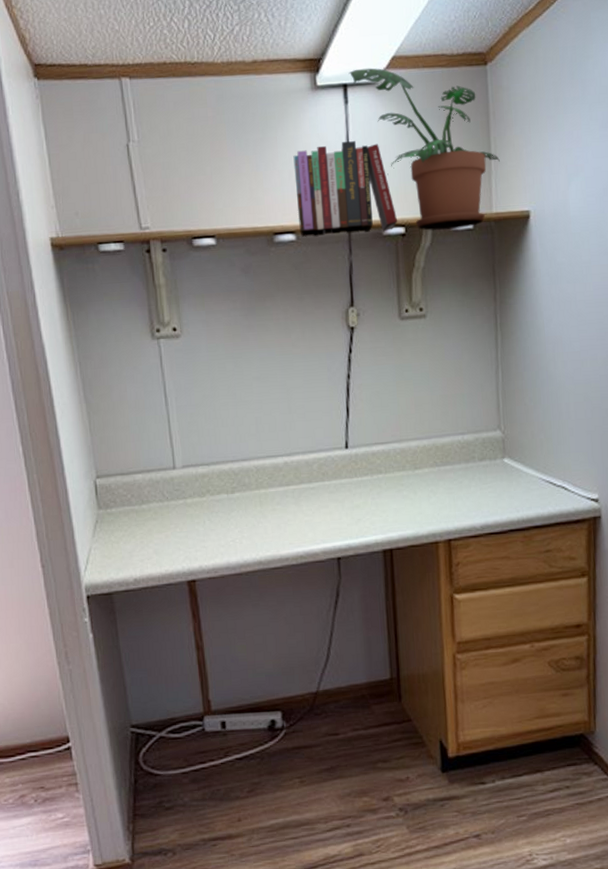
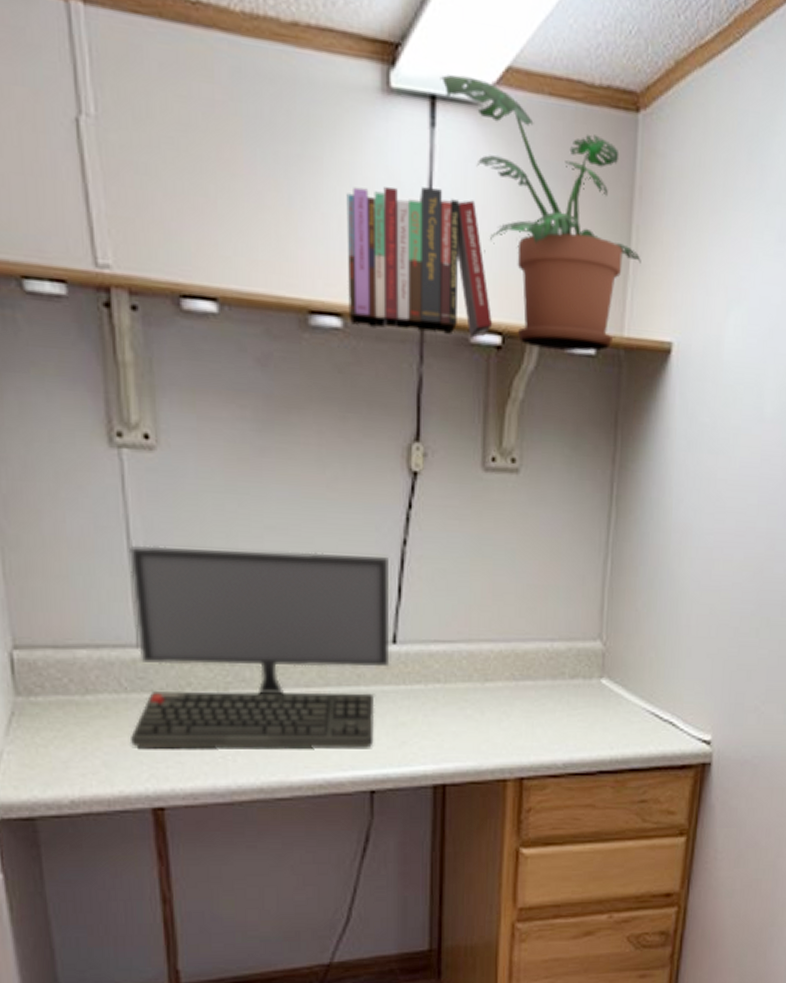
computer monitor: none [167,388,345,494] -> present [130,545,390,694]
computer keyboard: none [172,486,337,539] -> present [131,691,375,748]

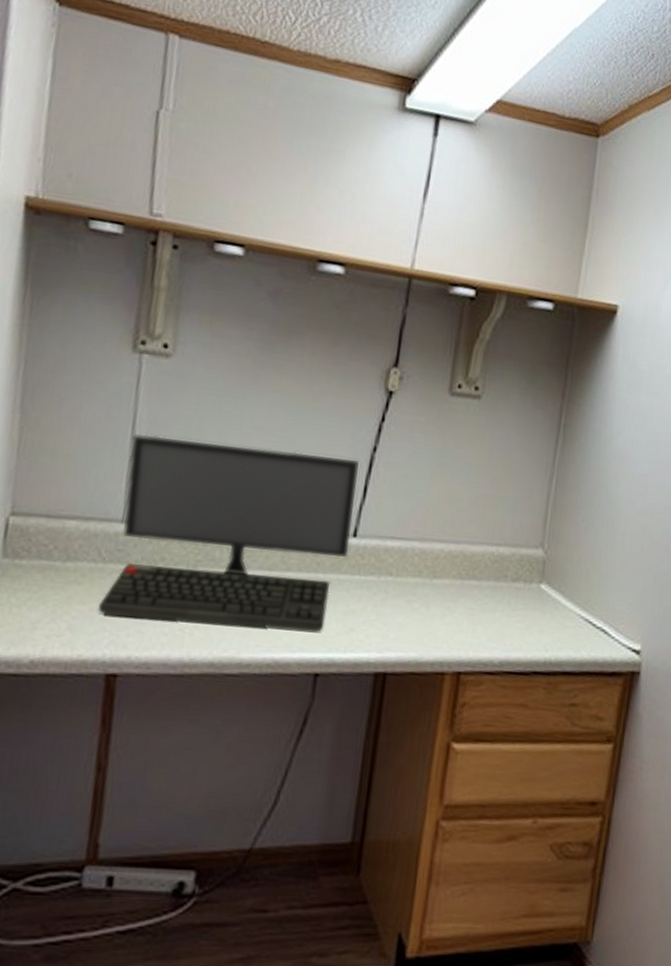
books: present [346,186,493,338] -> none [350,173,470,290]
potted plant: present [440,74,641,352] -> none [444,102,595,308]

